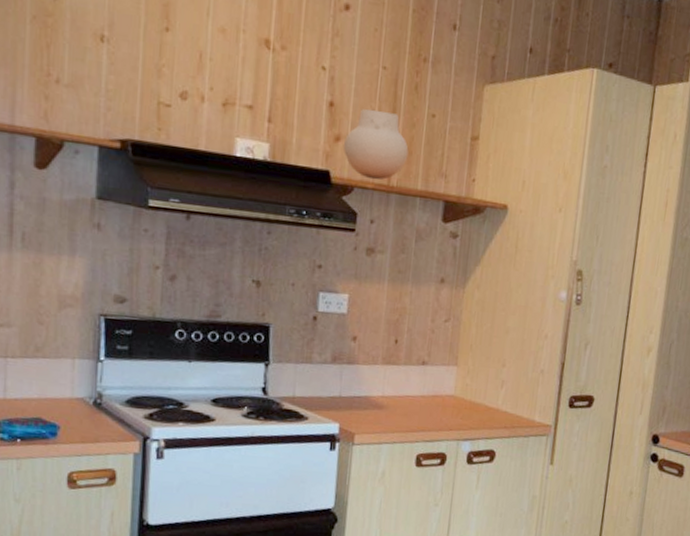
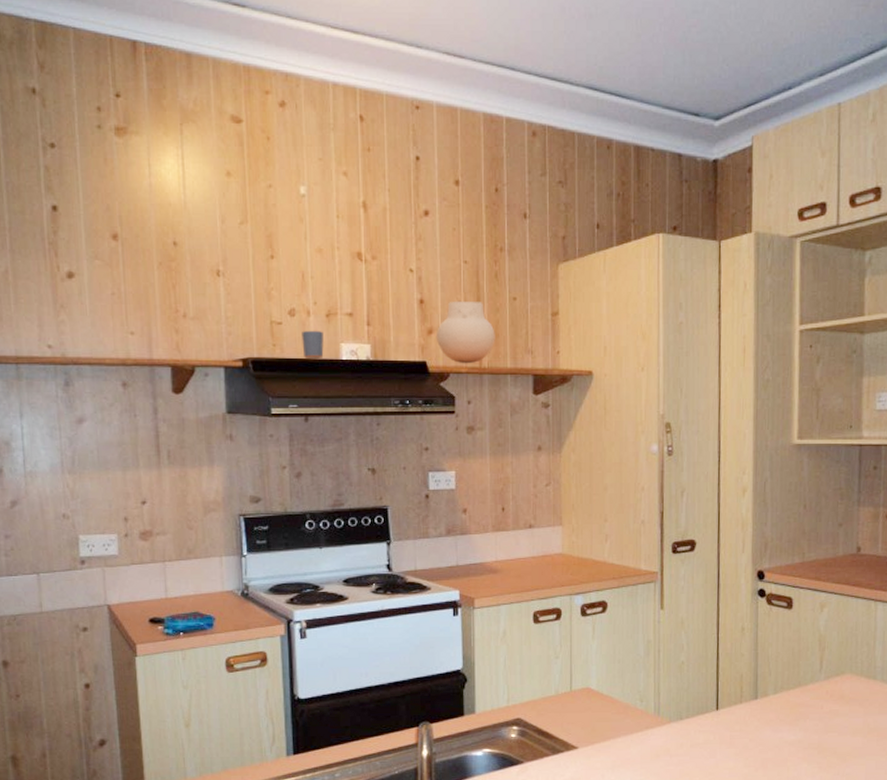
mug: none [191,118,217,152] -> present [302,330,324,358]

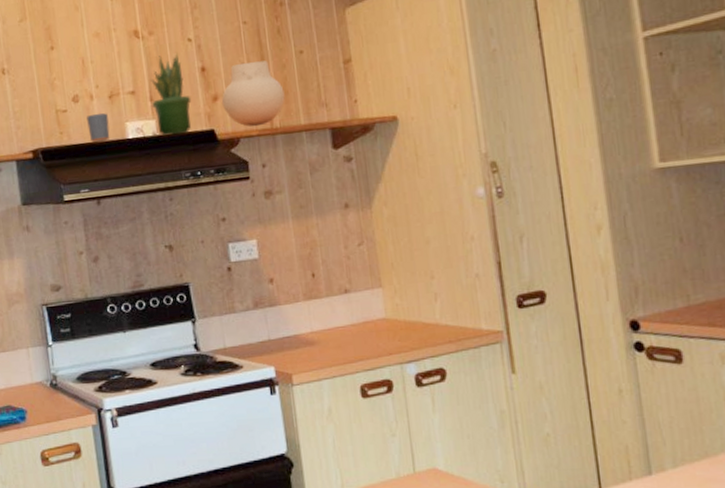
planter: none [367,282,407,363] -> present [150,53,192,137]

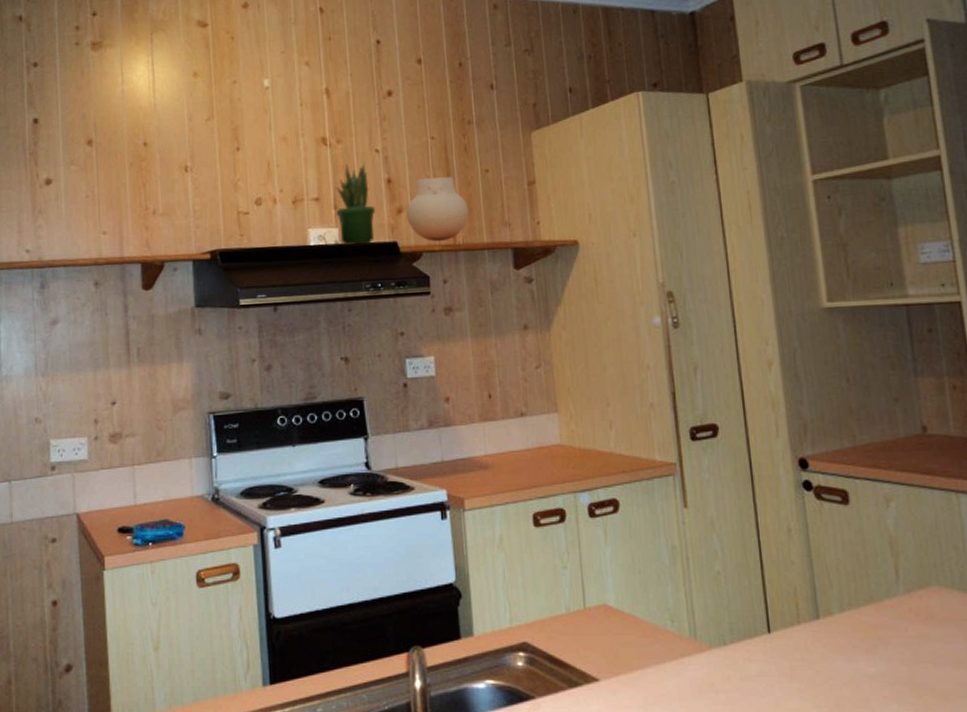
mug: present [86,113,110,142] -> none [269,217,292,247]

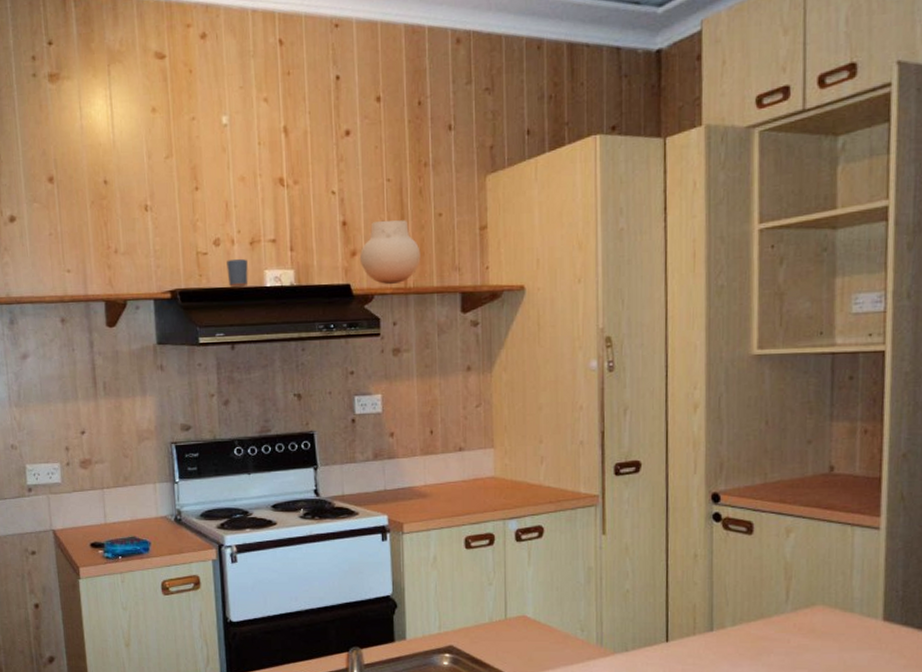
mug: none [269,217,292,247] -> present [227,258,249,287]
planter: present [335,163,376,247] -> none [291,205,331,288]

